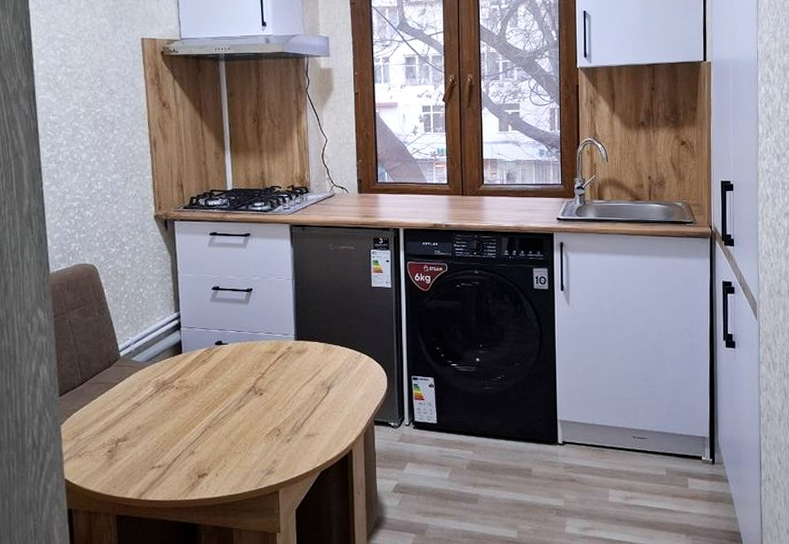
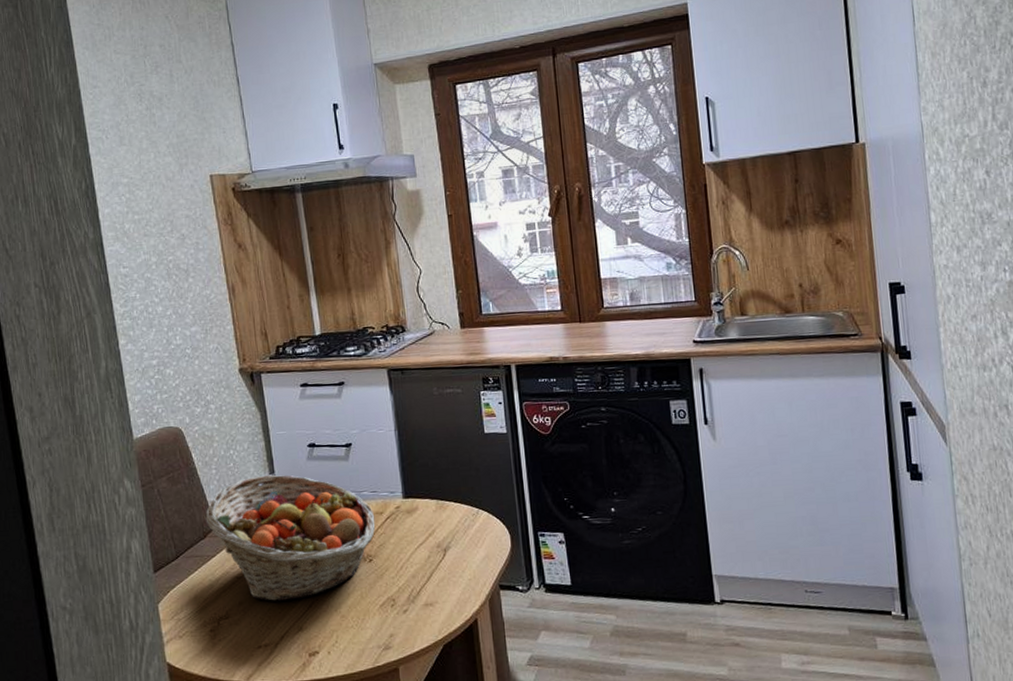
fruit basket: none [112,312,268,428] -> present [205,474,376,602]

